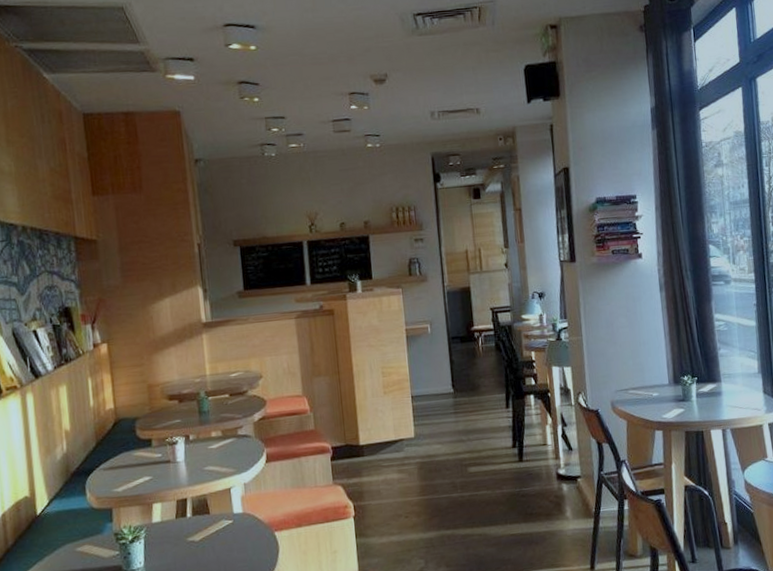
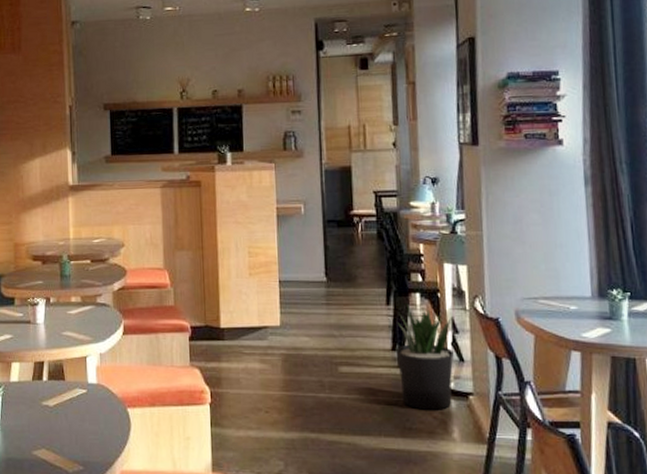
planter: none [517,405,564,497] -> present [397,303,454,410]

